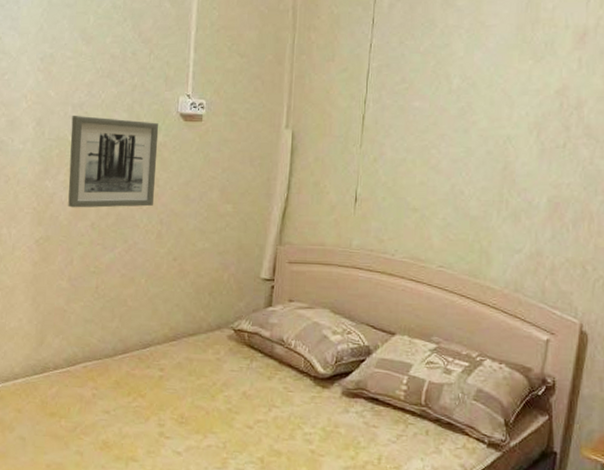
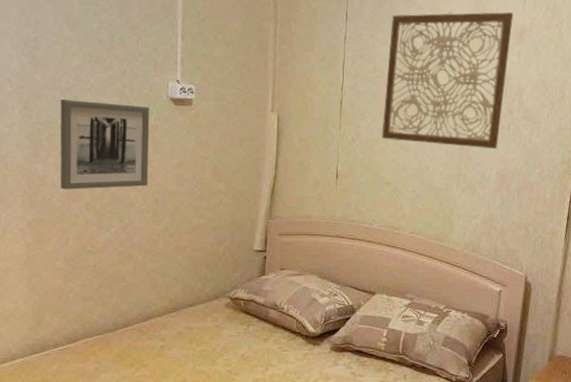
wall art: none [409,11,573,172] -> present [382,11,513,150]

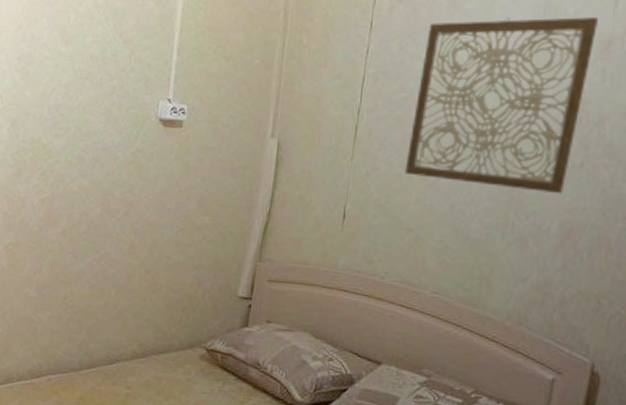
wall art: present [60,100,150,190] -> none [39,118,137,215]

